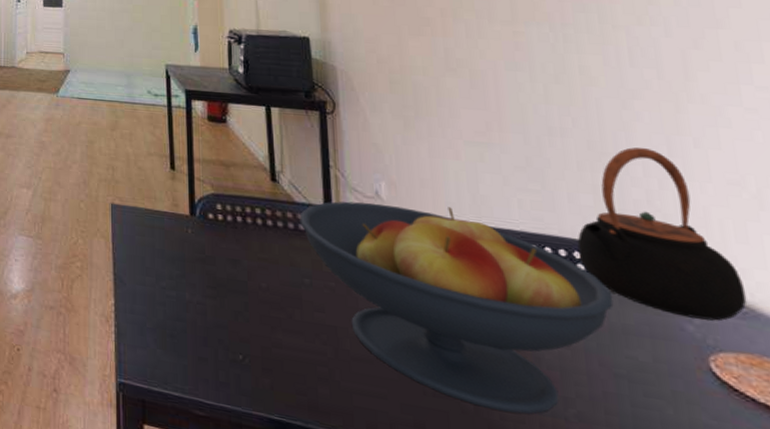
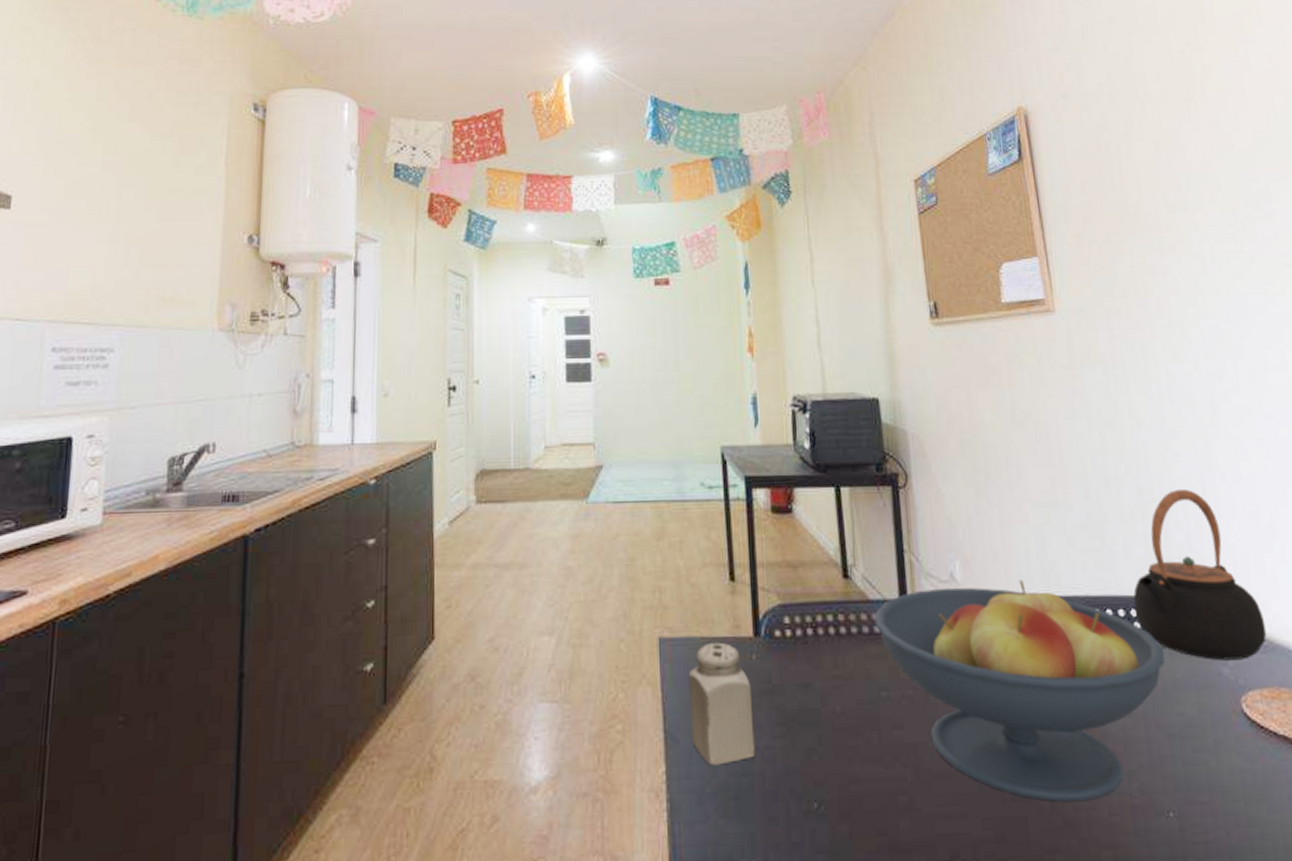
salt shaker: none [134,214,189,309] -> present [688,642,755,766]

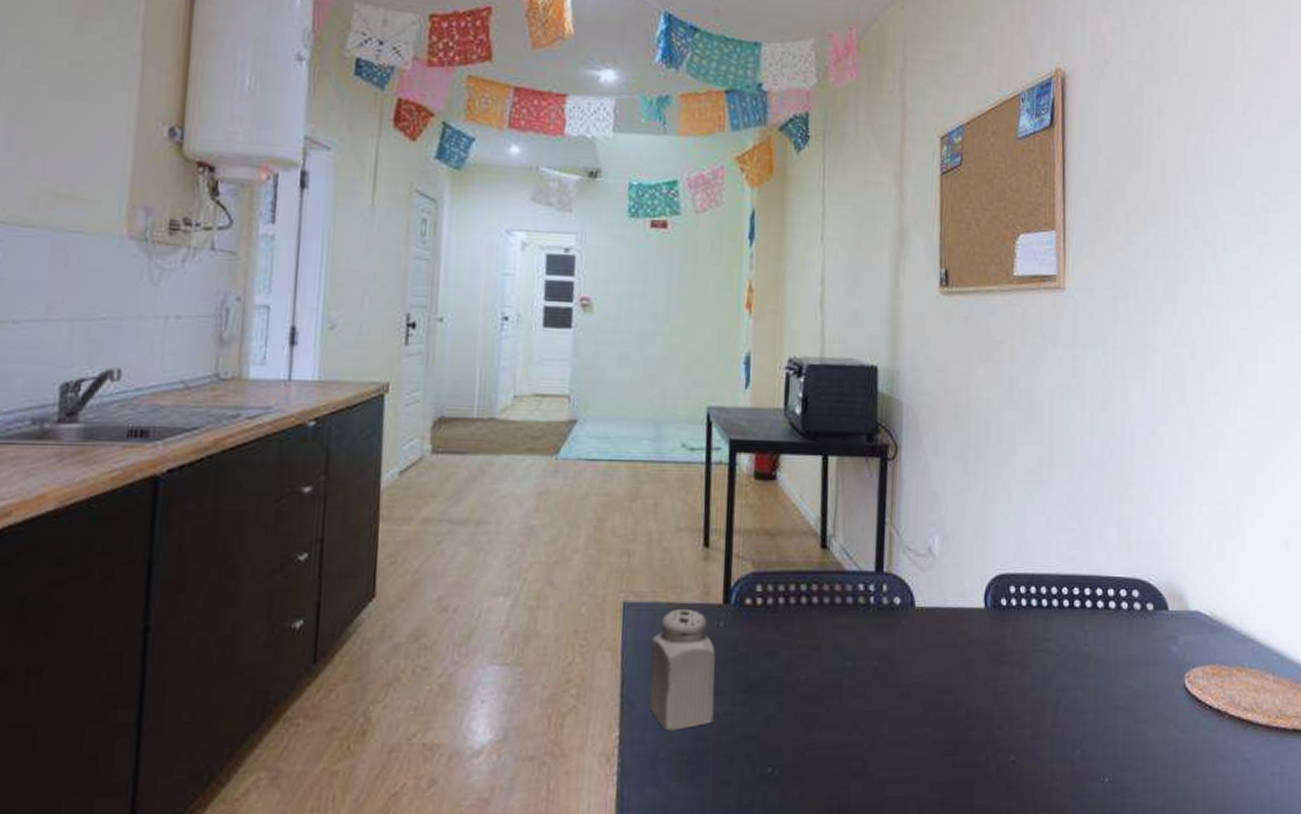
fruit bowl: present [874,580,1166,803] -> none [848,557,1122,768]
teapot: present [1133,490,1267,661] -> none [1100,475,1218,639]

